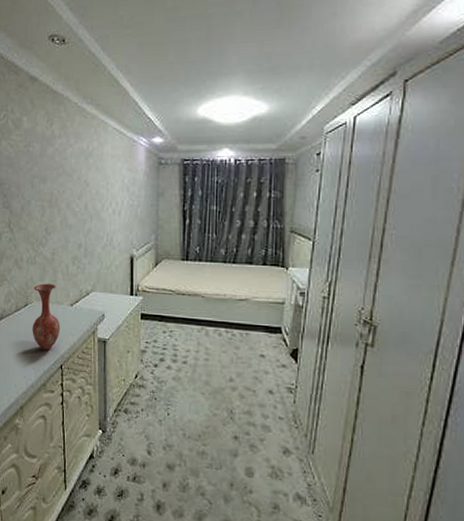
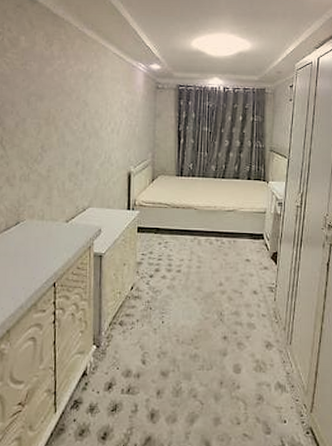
vase: present [32,283,61,351] -> none [23,201,55,270]

